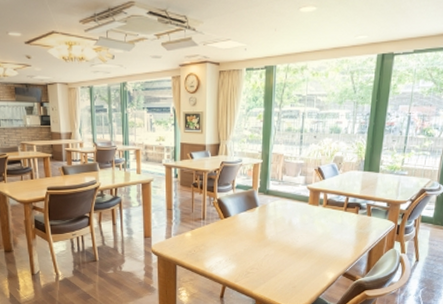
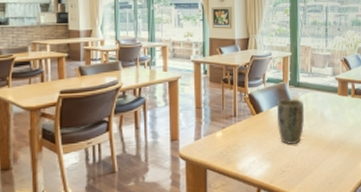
plant pot: none [244,204,272,249] -> present [277,98,304,145]

